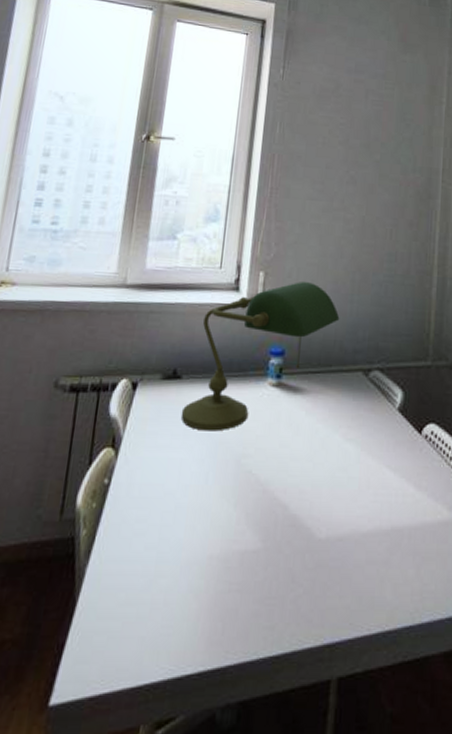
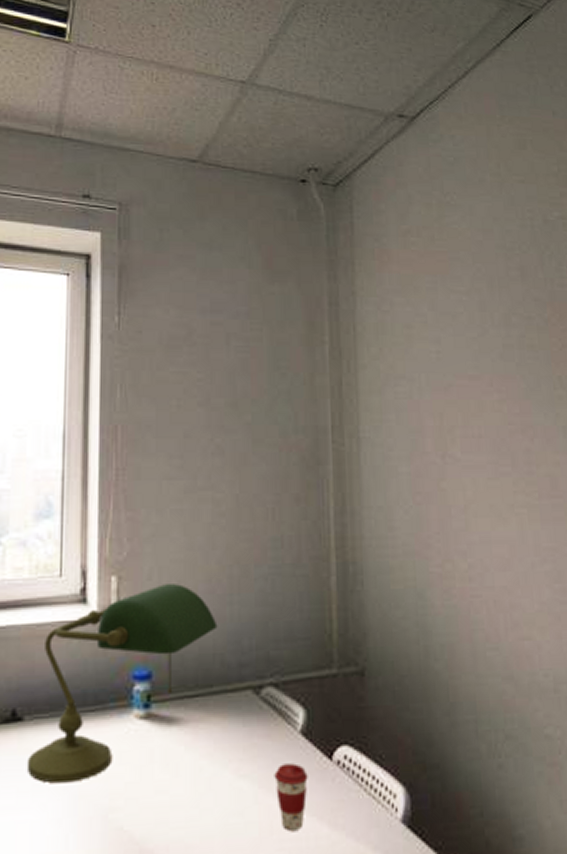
coffee cup: none [374,433,401,487] -> present [274,763,308,831]

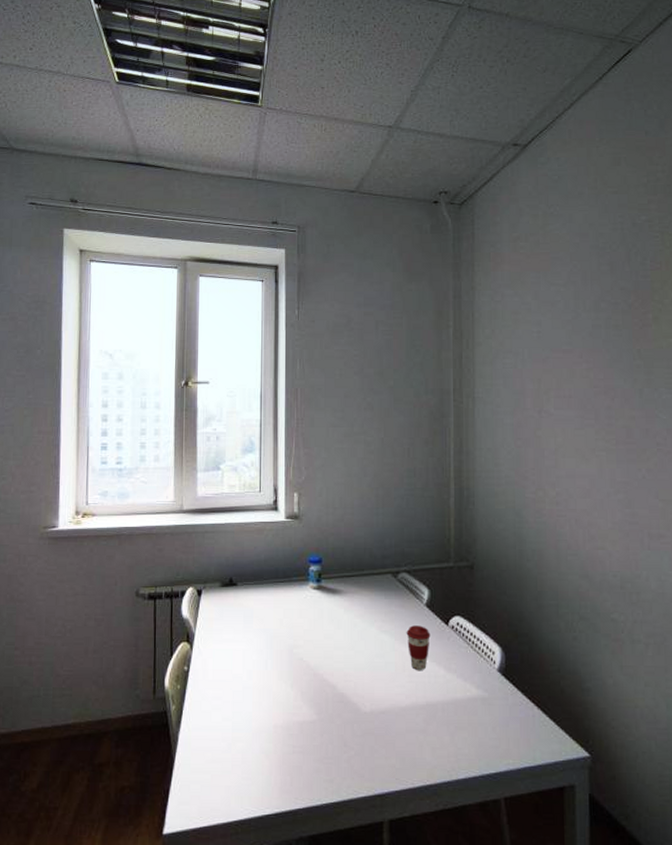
desk lamp: present [26,584,218,784] -> none [239,500,368,627]

